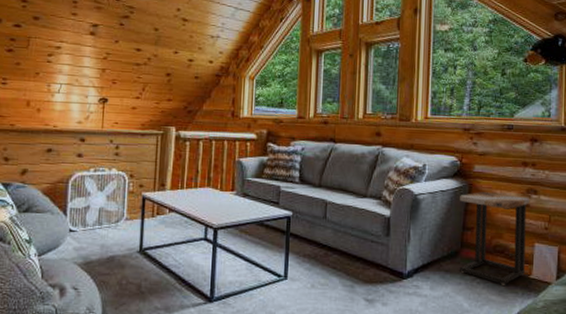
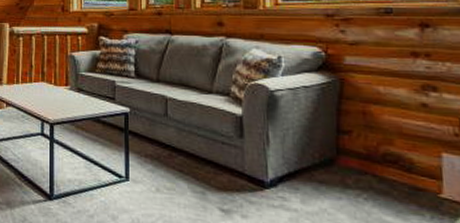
side table: present [460,192,530,285] -> none [329,88,431,204]

